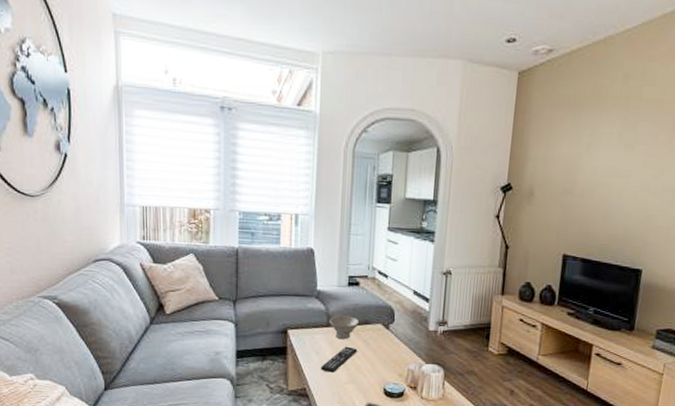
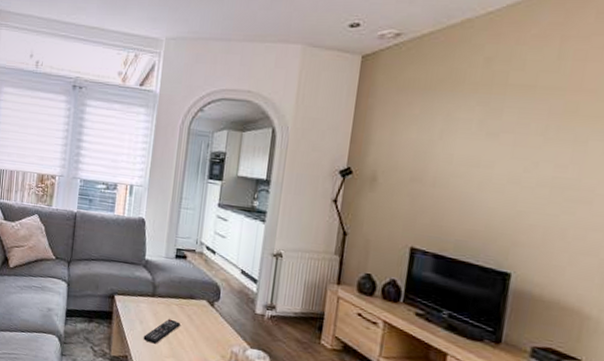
bowl: present [329,315,359,340] -> none [155,286,184,312]

